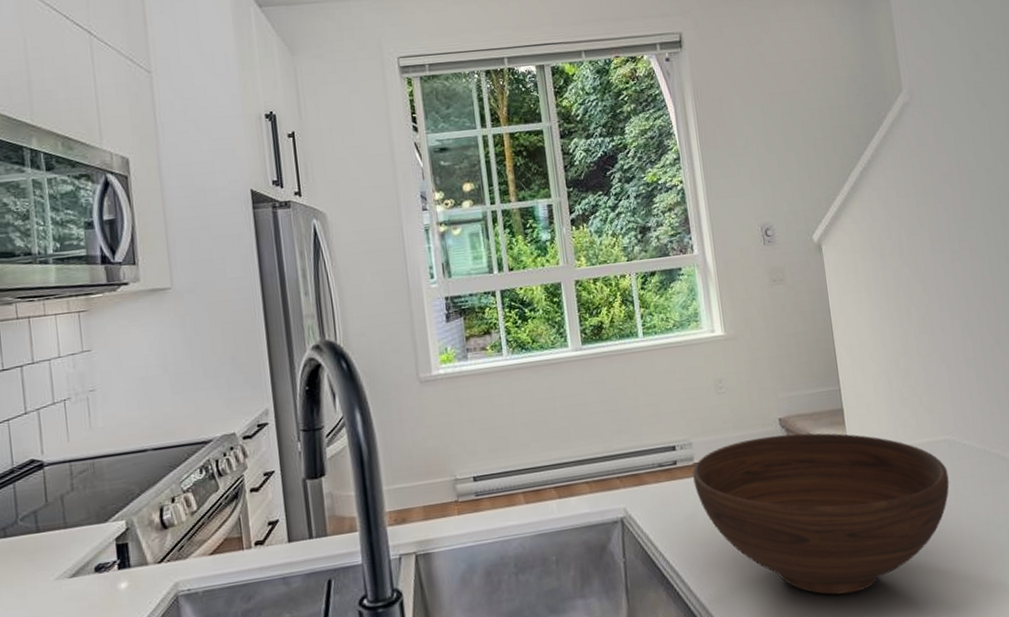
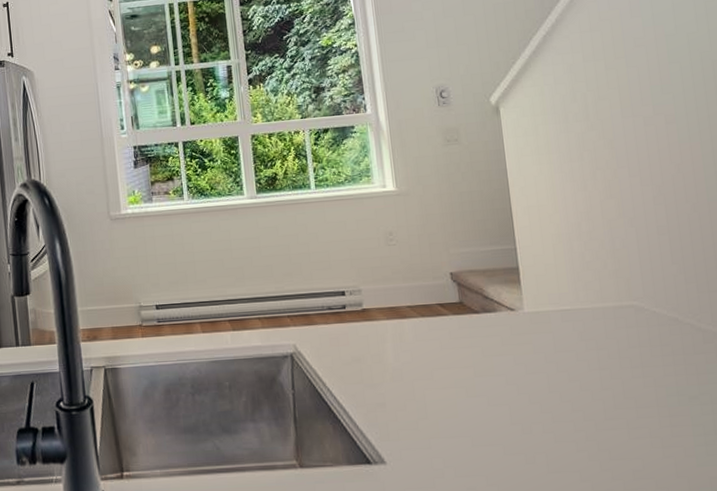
bowl: present [693,433,949,595] -> none [361,288,635,448]

